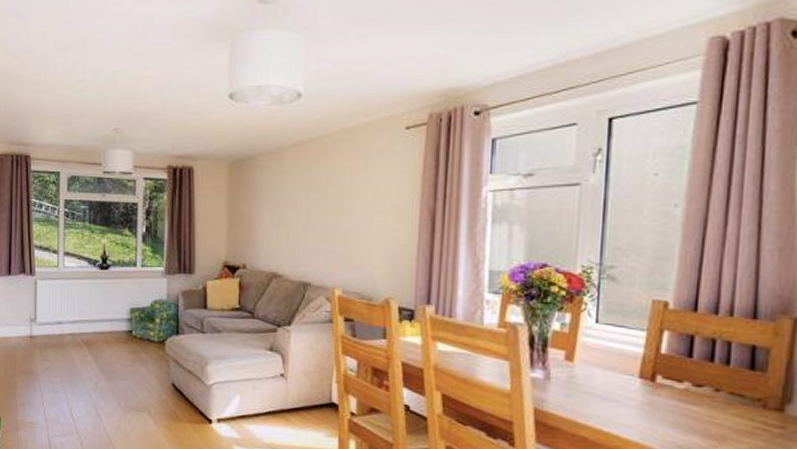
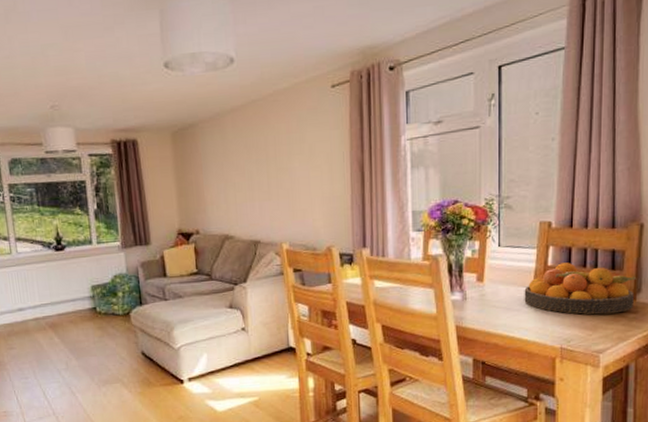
fruit bowl: none [626,352,787,425] -> present [524,262,637,315]

